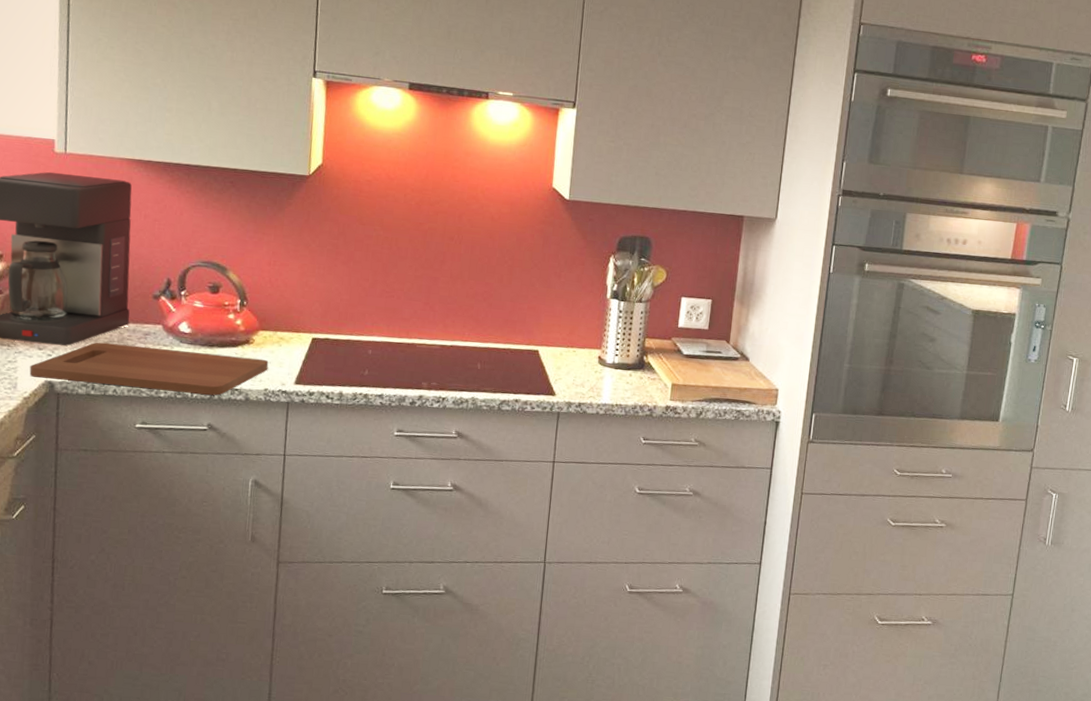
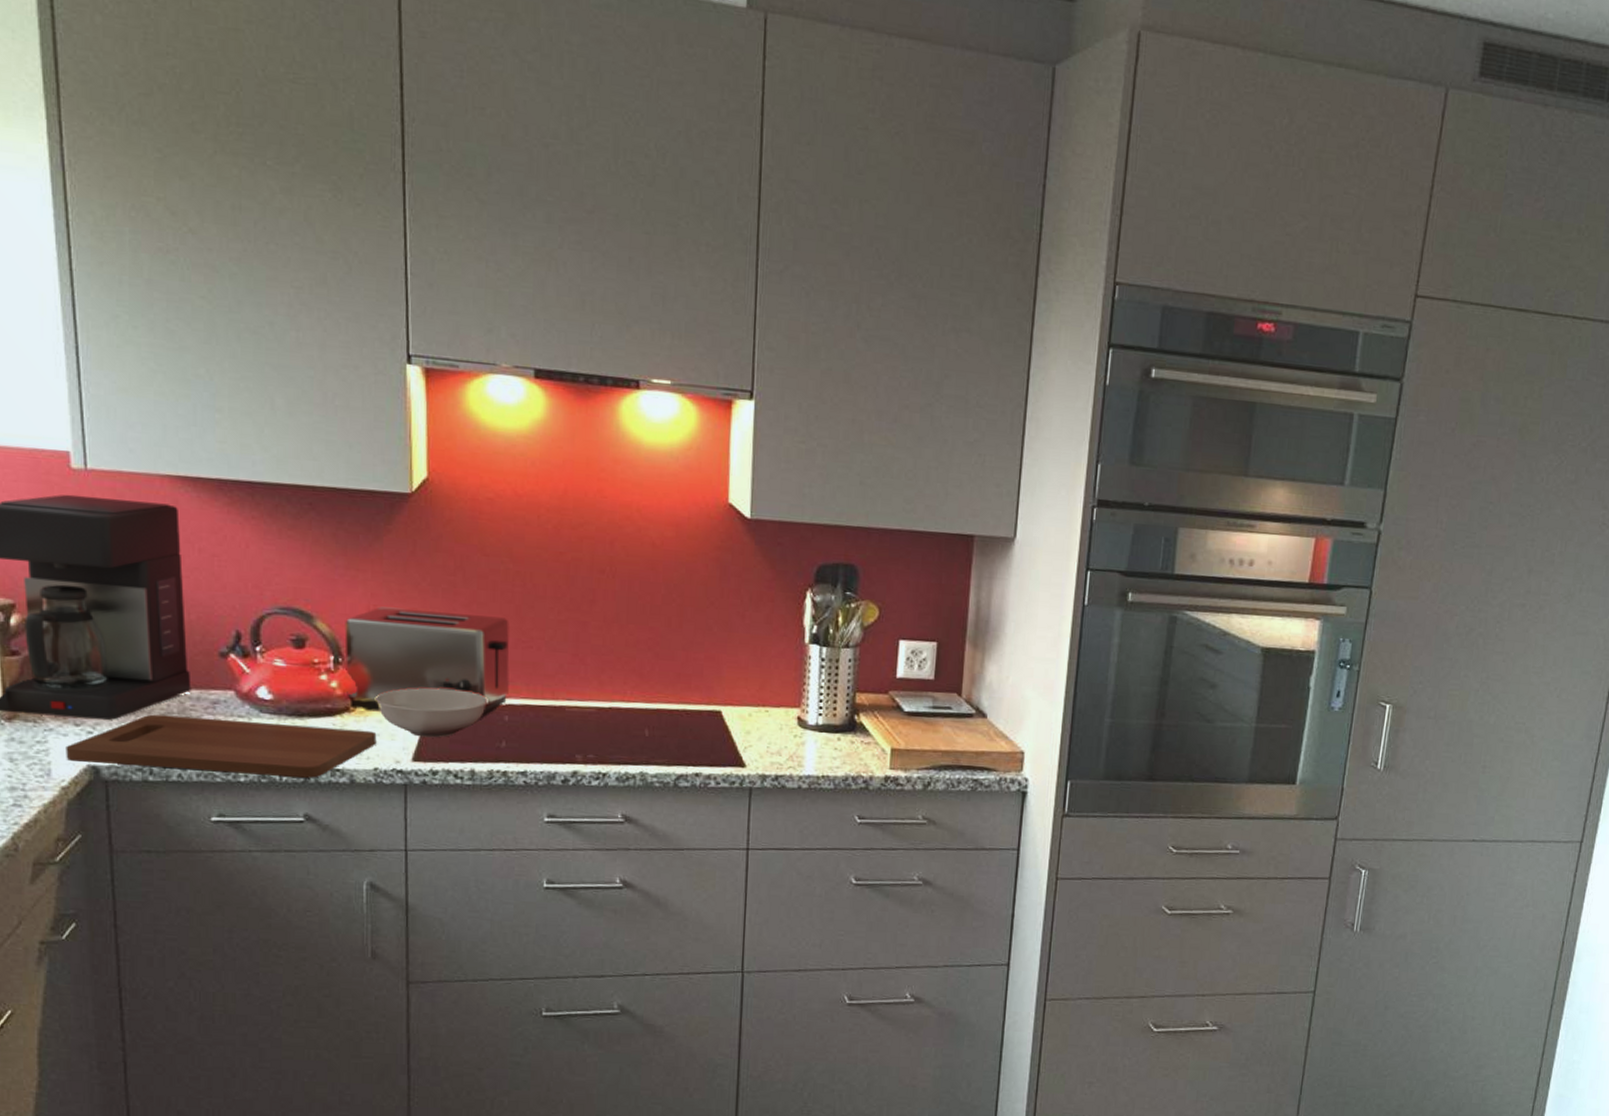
toaster: none [248,262,377,351] -> present [345,606,510,718]
bowl: none [270,326,357,366] -> present [376,687,488,738]

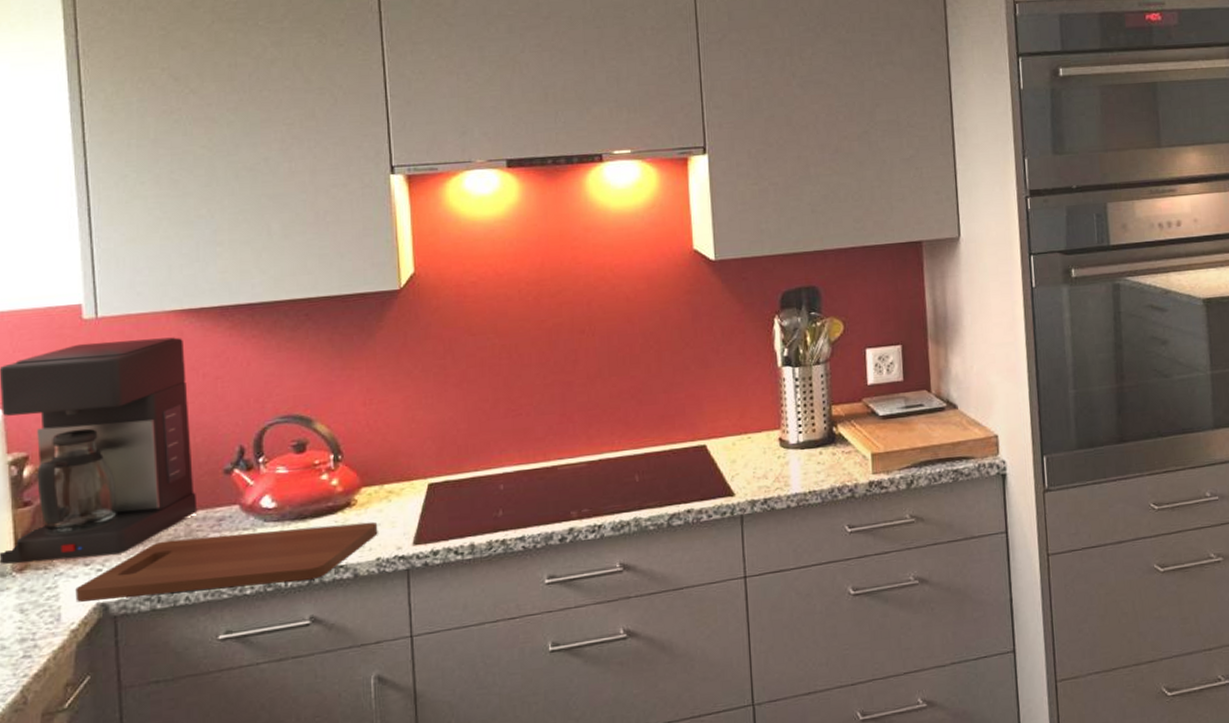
toaster: present [345,606,510,718] -> none [343,390,502,503]
bowl: present [376,687,488,738] -> none [375,466,483,520]

